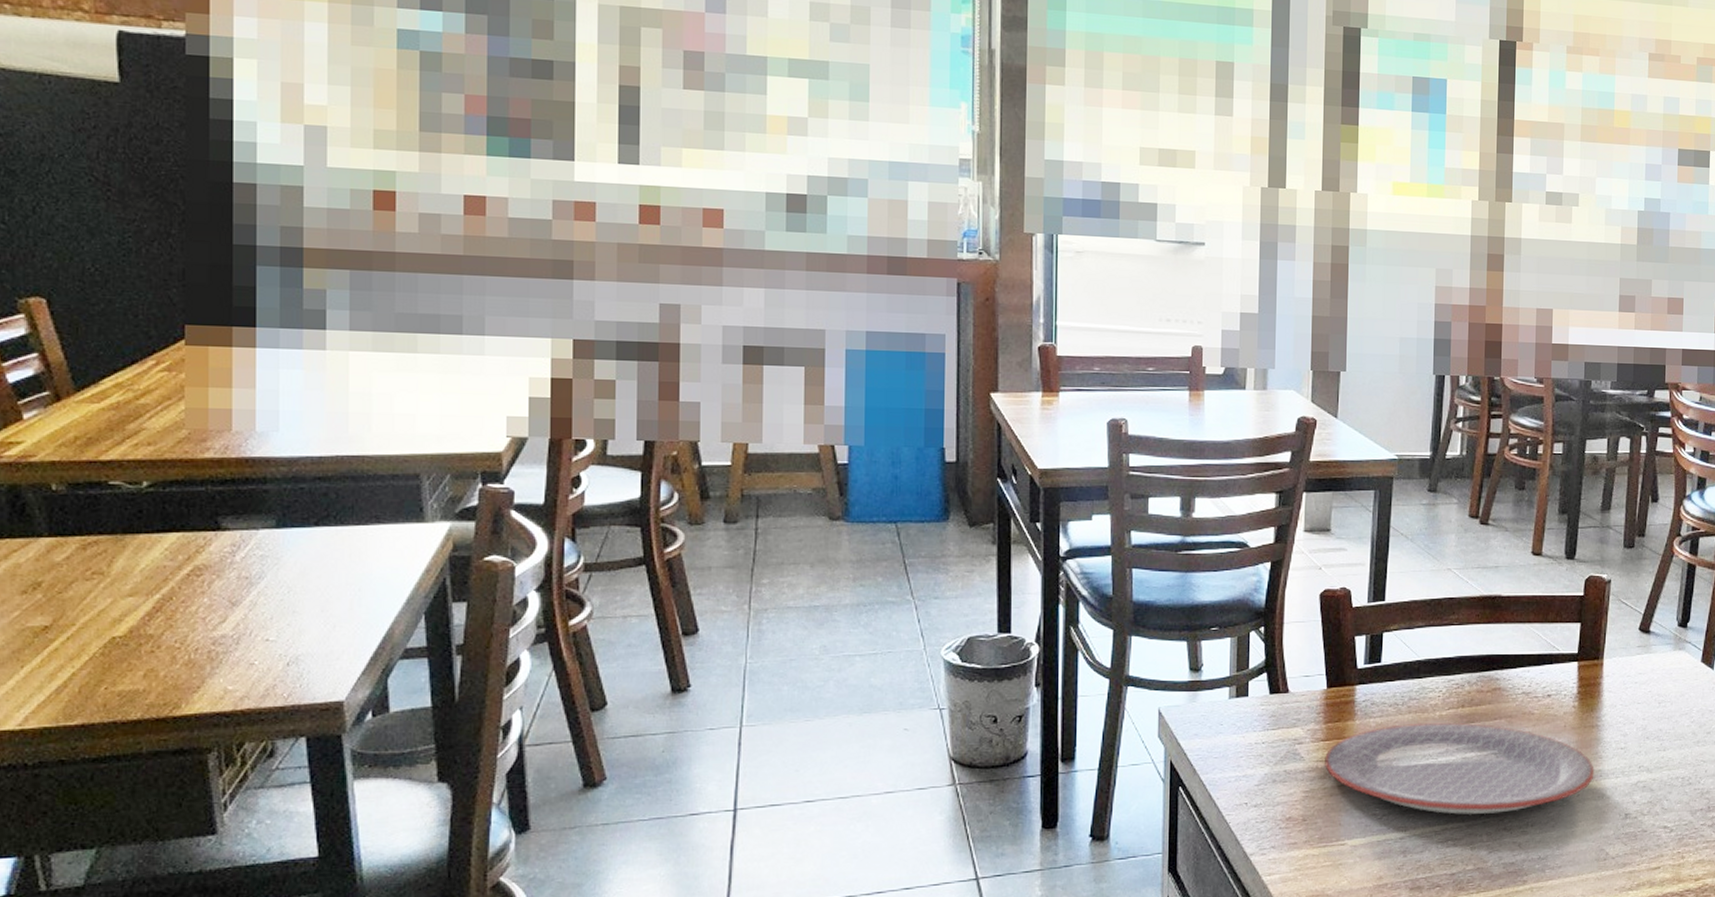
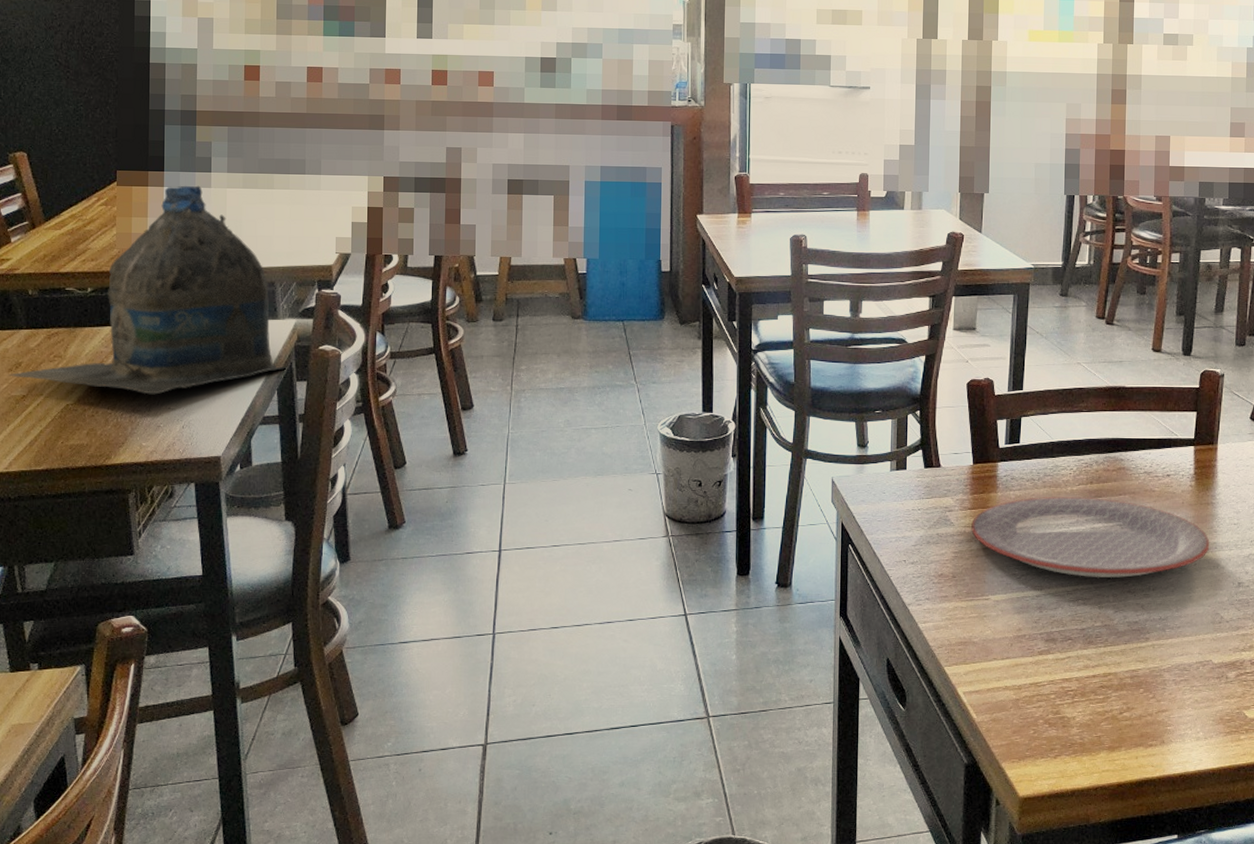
water jug: none [21,346,442,623] -> present [8,185,289,395]

